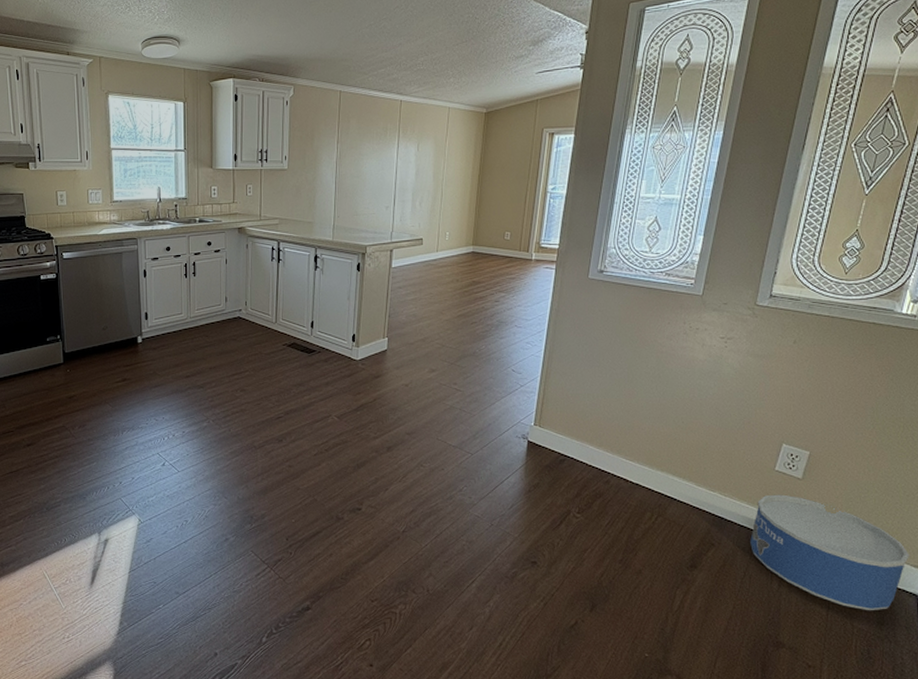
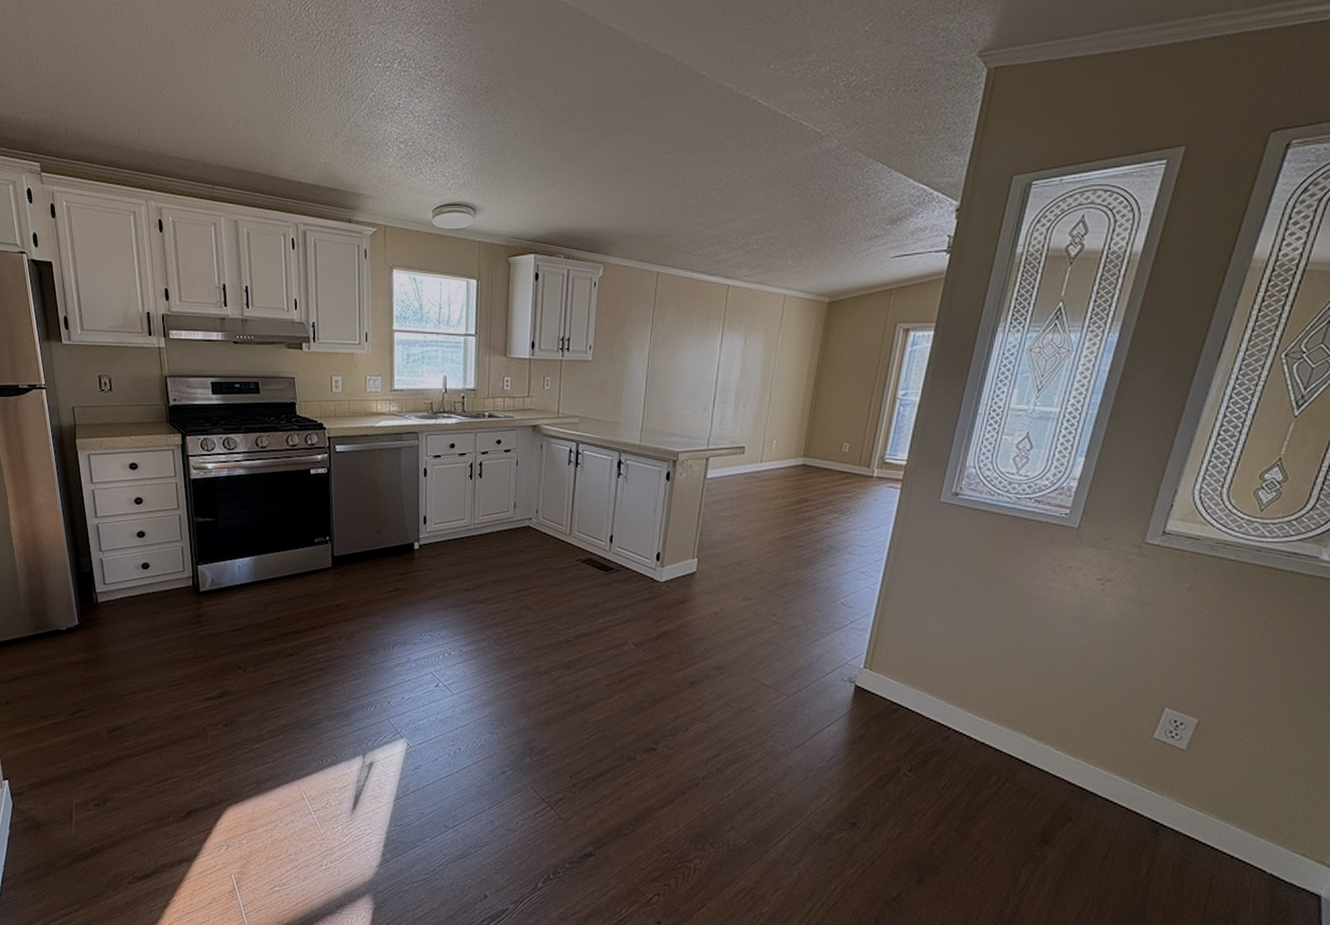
storage bin: present [750,494,910,611] -> none [1116,766,1316,910]

